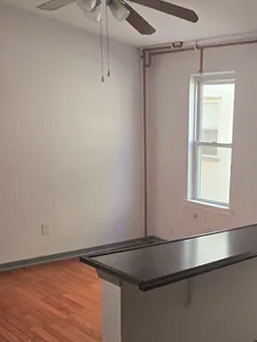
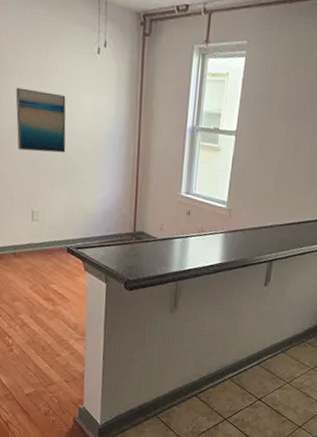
wall art: none [21,112,75,170] -> present [16,87,66,153]

